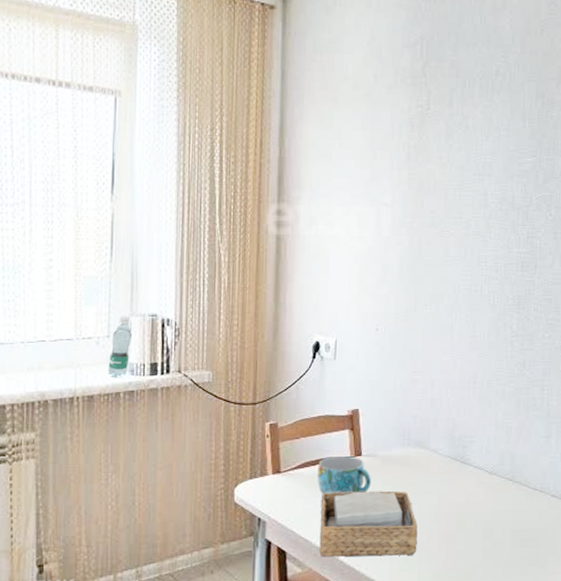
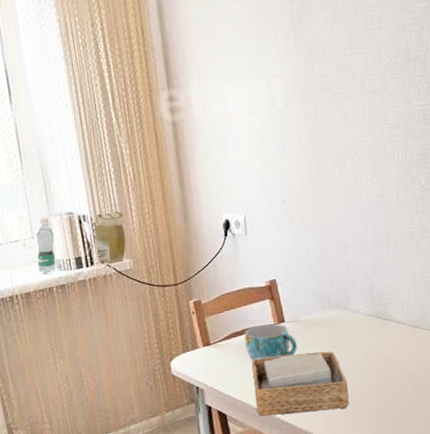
jar: none [174,318,212,374] -> present [94,210,128,264]

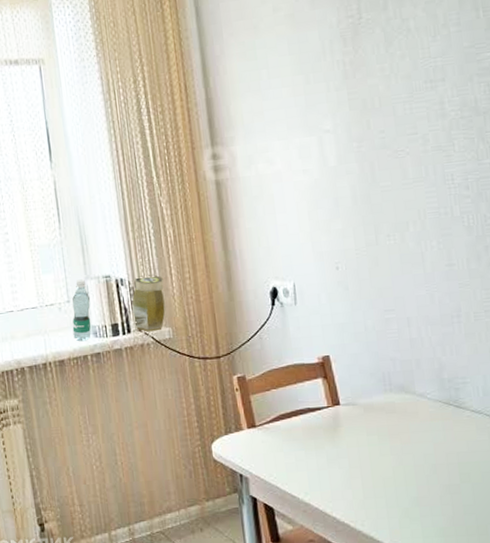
cup: present [244,323,297,360] -> none [294,405,355,447]
napkin holder: present [251,351,349,417] -> none [302,441,417,514]

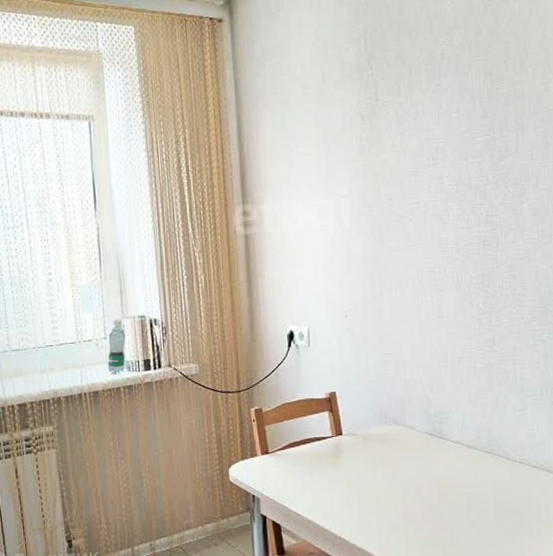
jar: present [132,274,167,332] -> none [163,316,196,368]

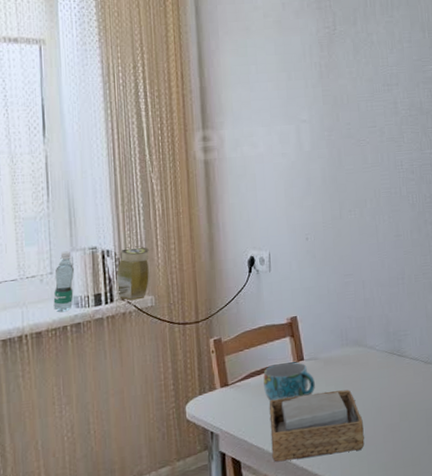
jar: none [163,316,196,368] -> present [116,246,151,301]
cup: none [302,435,353,471] -> present [263,362,315,401]
napkin holder: none [308,466,403,530] -> present [269,389,365,462]

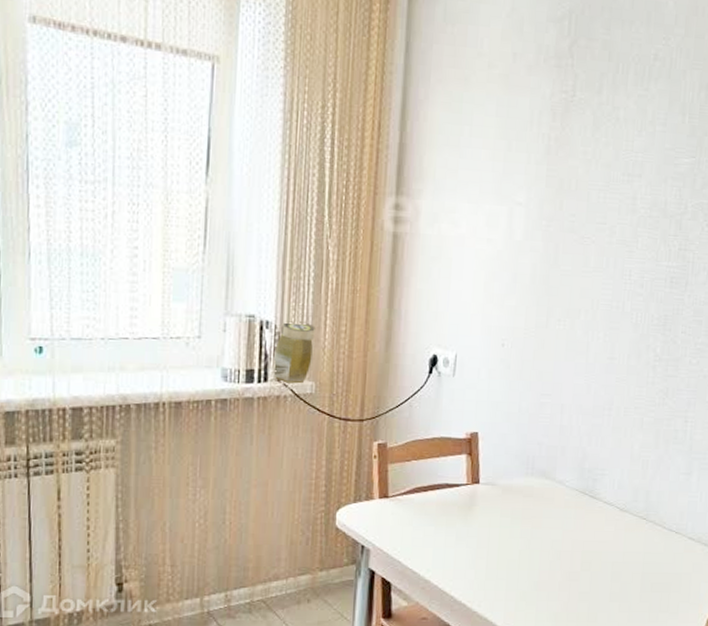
bottle: present [53,251,75,313] -> none [198,314,227,384]
cup: present [263,362,315,401] -> none [428,482,489,524]
napkin holder: present [269,389,365,462] -> none [428,521,538,594]

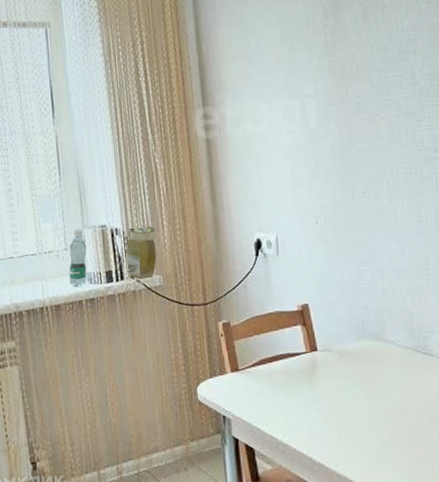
bottle: none [198,314,227,384] -> present [69,228,87,288]

